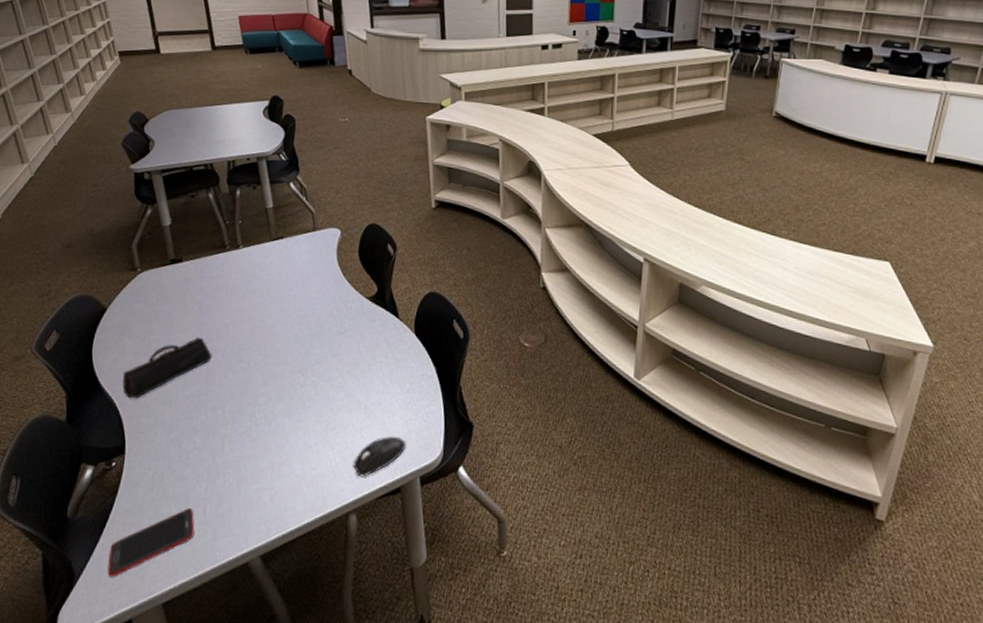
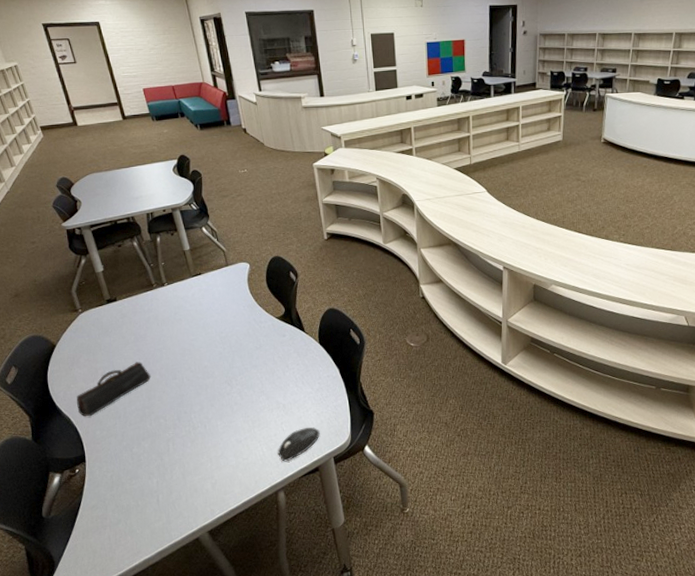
cell phone: present [107,507,195,578] -> none [82,499,152,561]

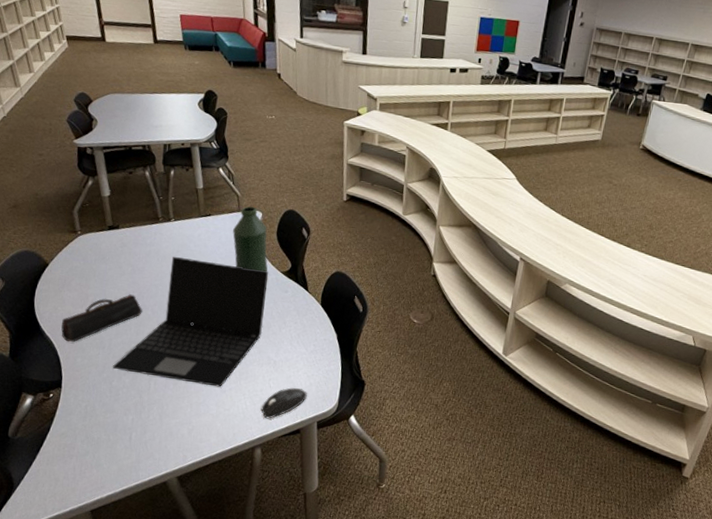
laptop: none [131,318,267,439] -> present [113,256,269,387]
bottle: none [224,260,264,320] -> present [233,206,268,272]

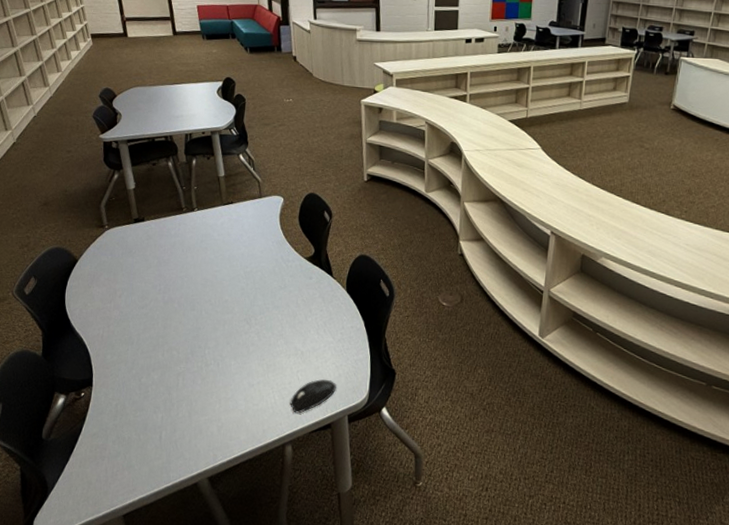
pencil case: present [61,294,142,343] -> none [91,287,169,339]
laptop: present [113,256,269,387] -> none [142,246,293,381]
bottle: present [233,206,268,272] -> none [255,192,292,259]

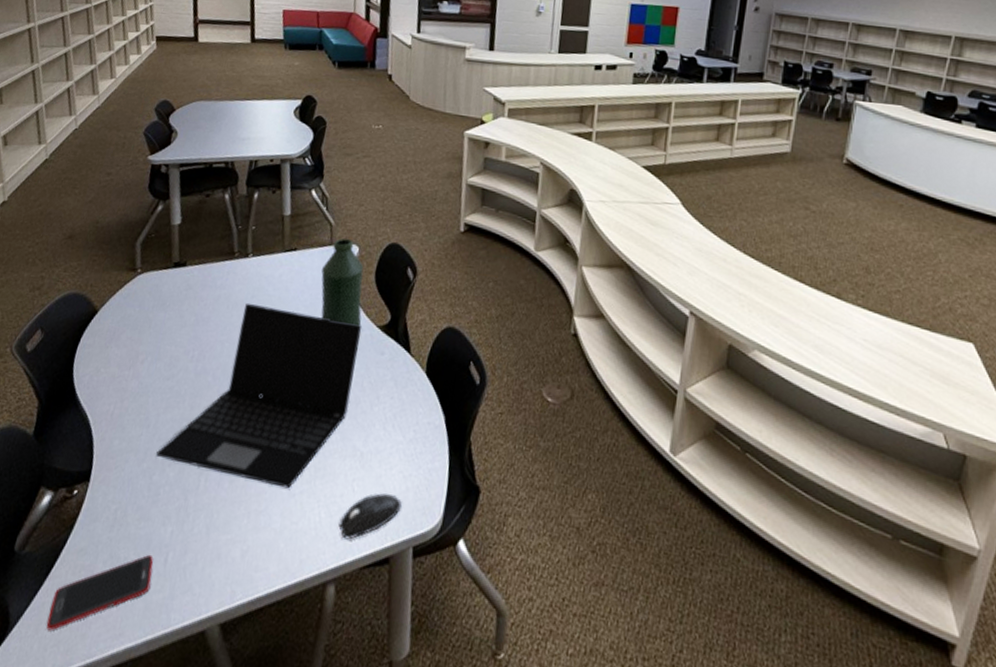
cell phone: none [76,434,152,491] -> present [46,554,153,631]
laptop: none [142,246,293,381] -> present [156,302,363,489]
bottle: none [255,192,292,259] -> present [321,238,364,327]

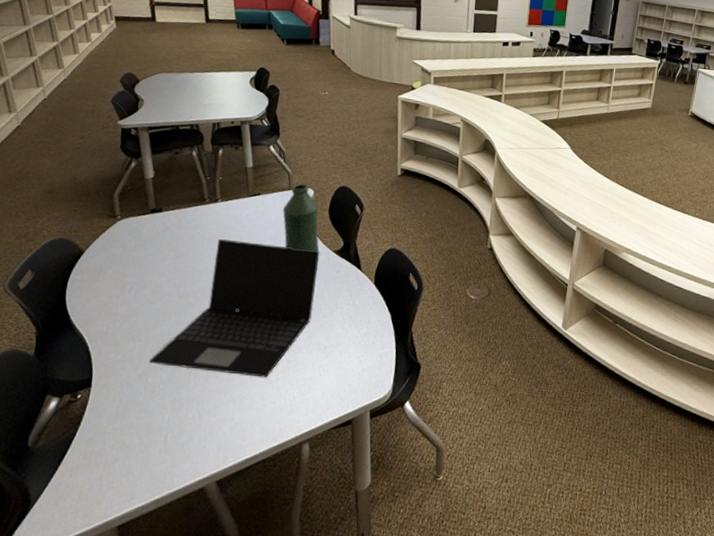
cell phone: present [46,554,153,631] -> none [64,437,155,503]
mouse: present [339,493,402,540] -> none [309,374,360,410]

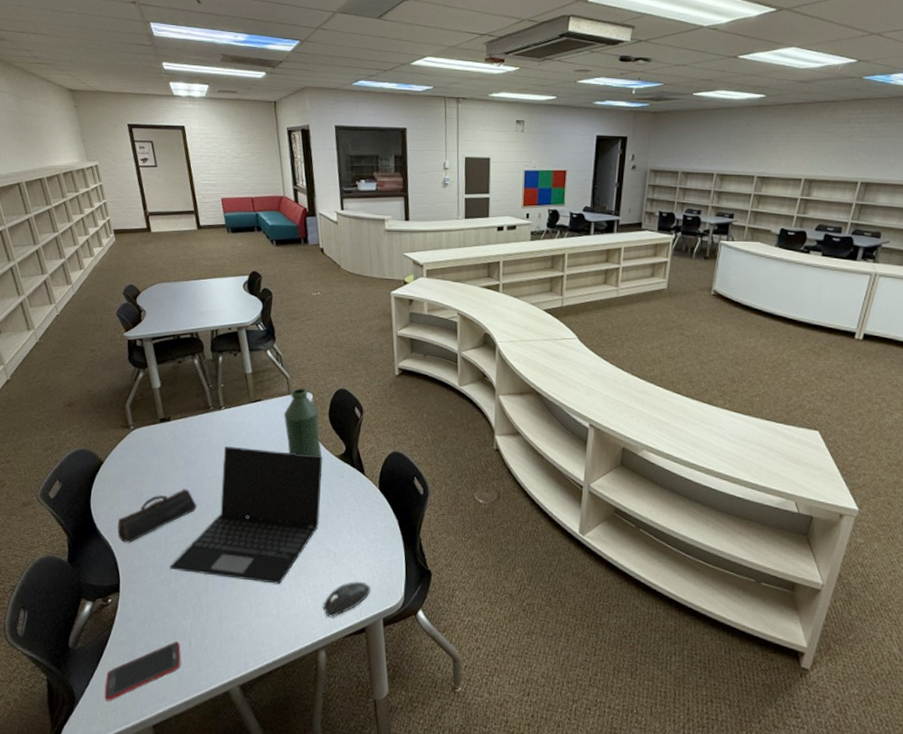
cell phone: none [64,437,155,503] -> present [104,641,181,701]
pencil case: none [94,281,184,337] -> present [117,489,197,543]
mouse: none [309,374,360,410] -> present [323,582,370,618]

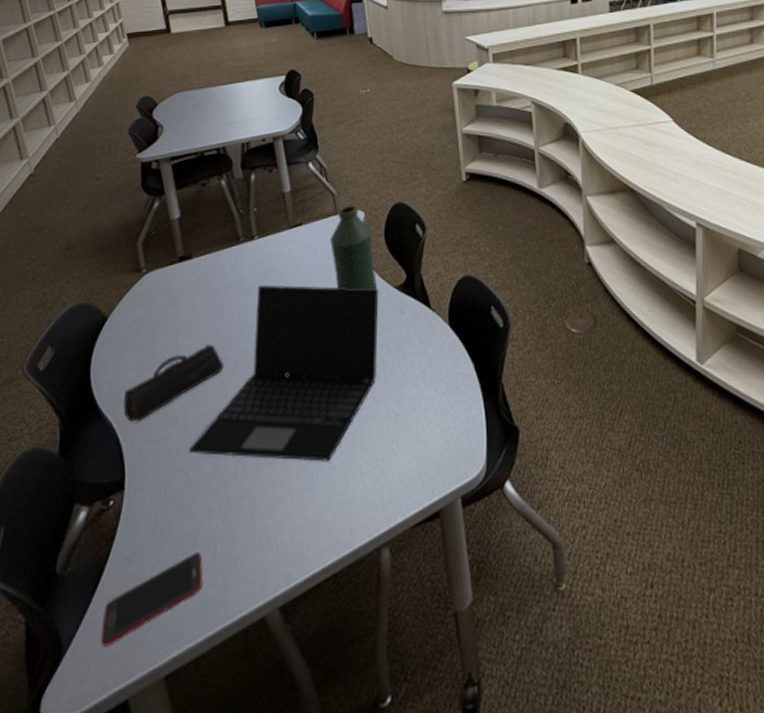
mouse: present [323,582,370,618] -> none [384,450,444,501]

